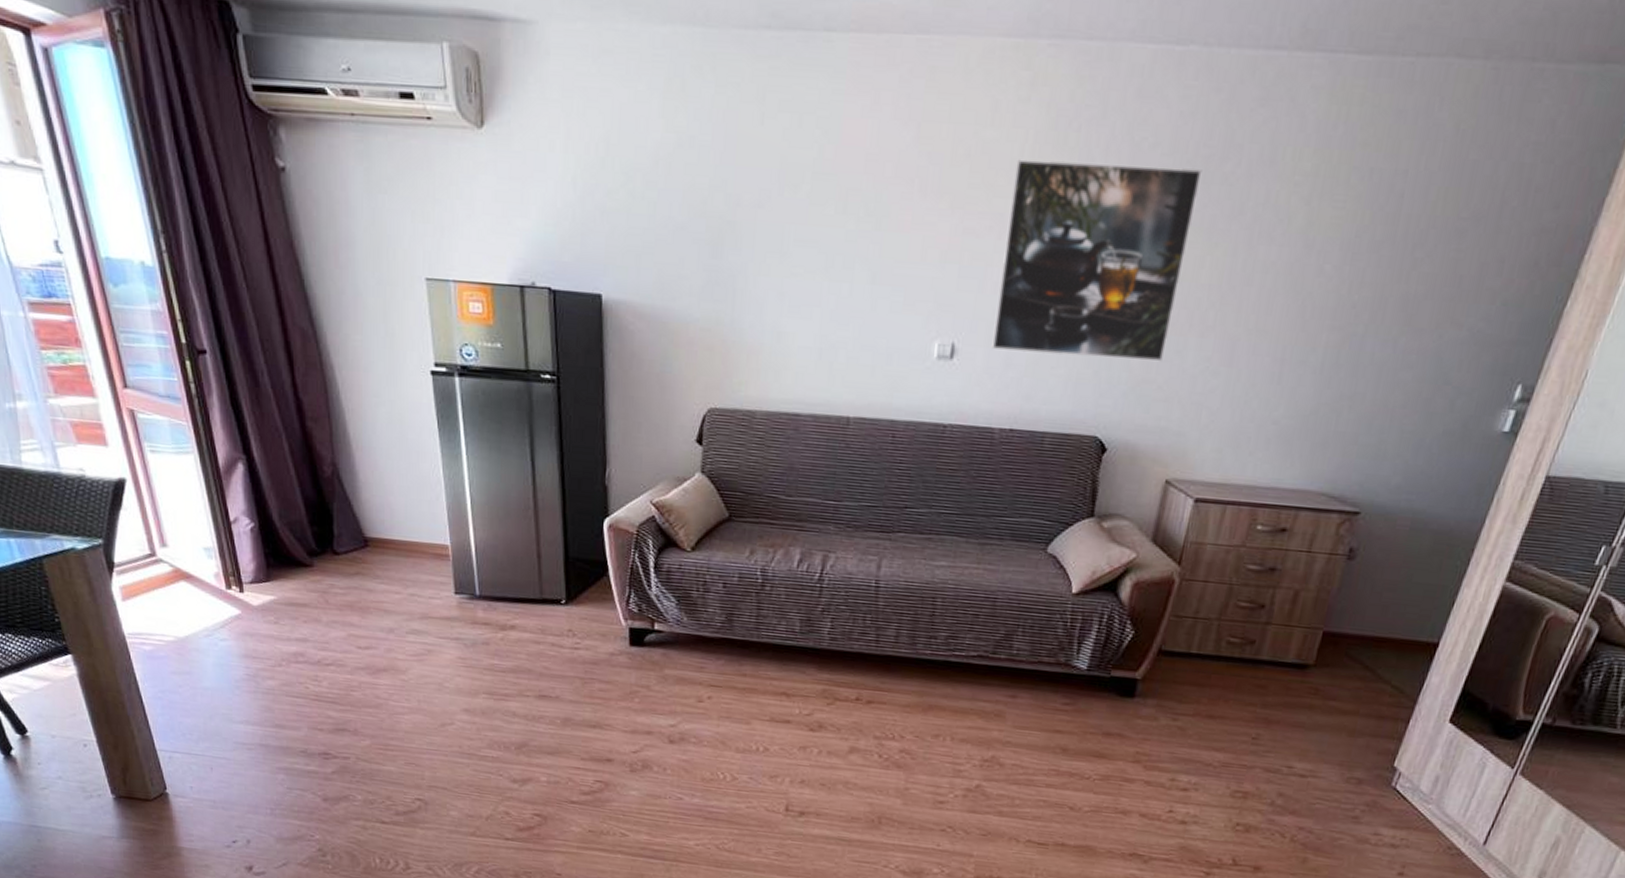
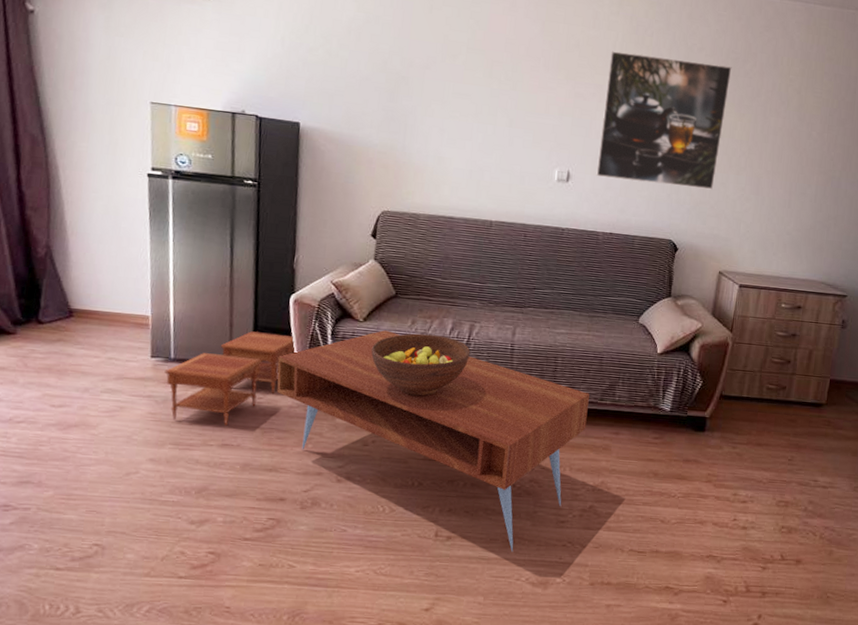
side table: none [471,563,619,675] -> present [164,331,301,427]
coffee table: none [594,562,978,835] -> present [276,330,590,553]
fruit bowl: none [703,566,824,645] -> present [371,333,471,396]

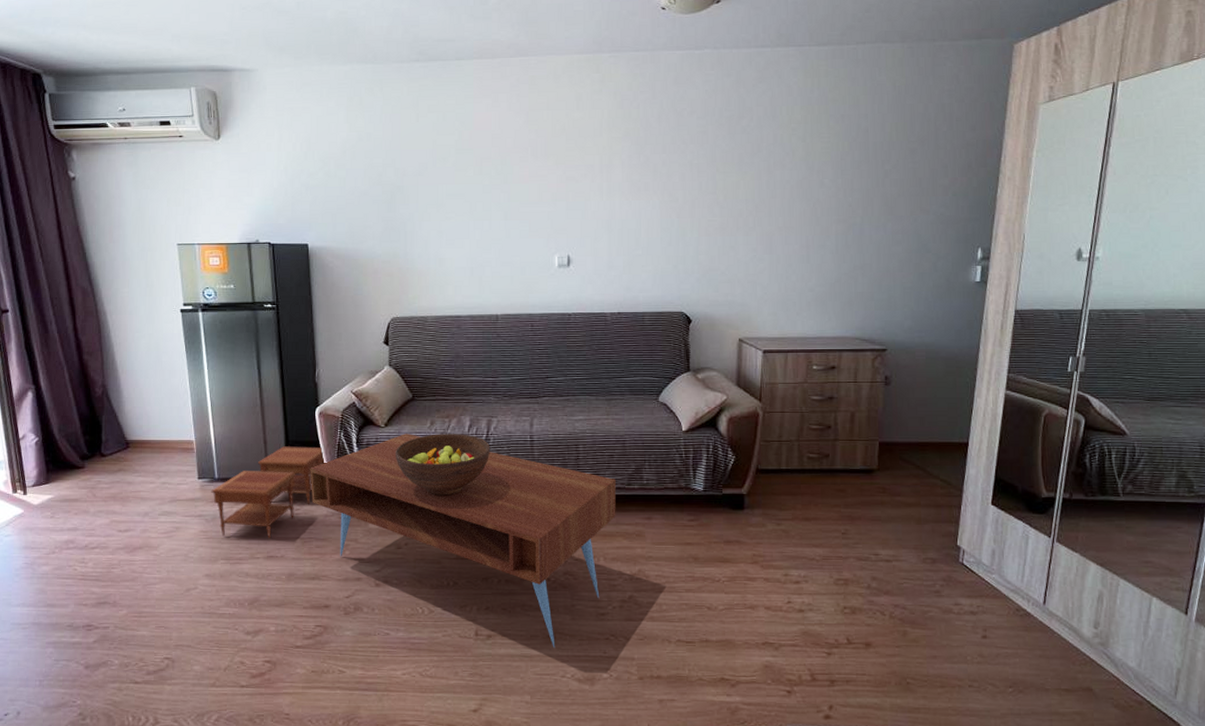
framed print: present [596,51,732,190] -> none [597,125,727,257]

